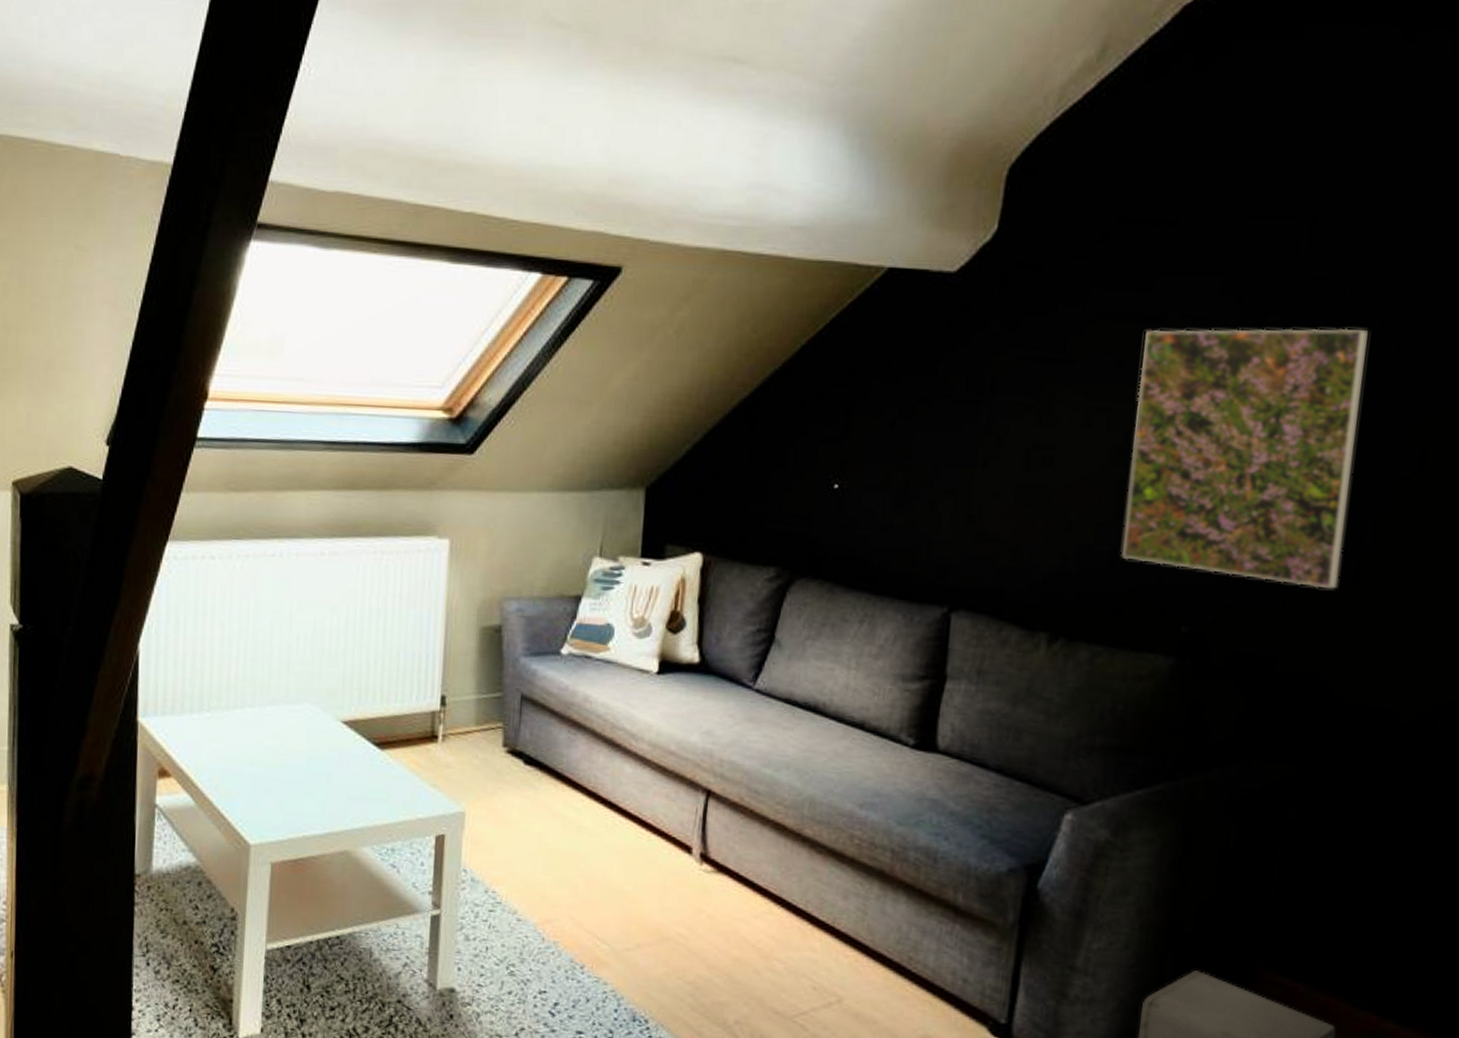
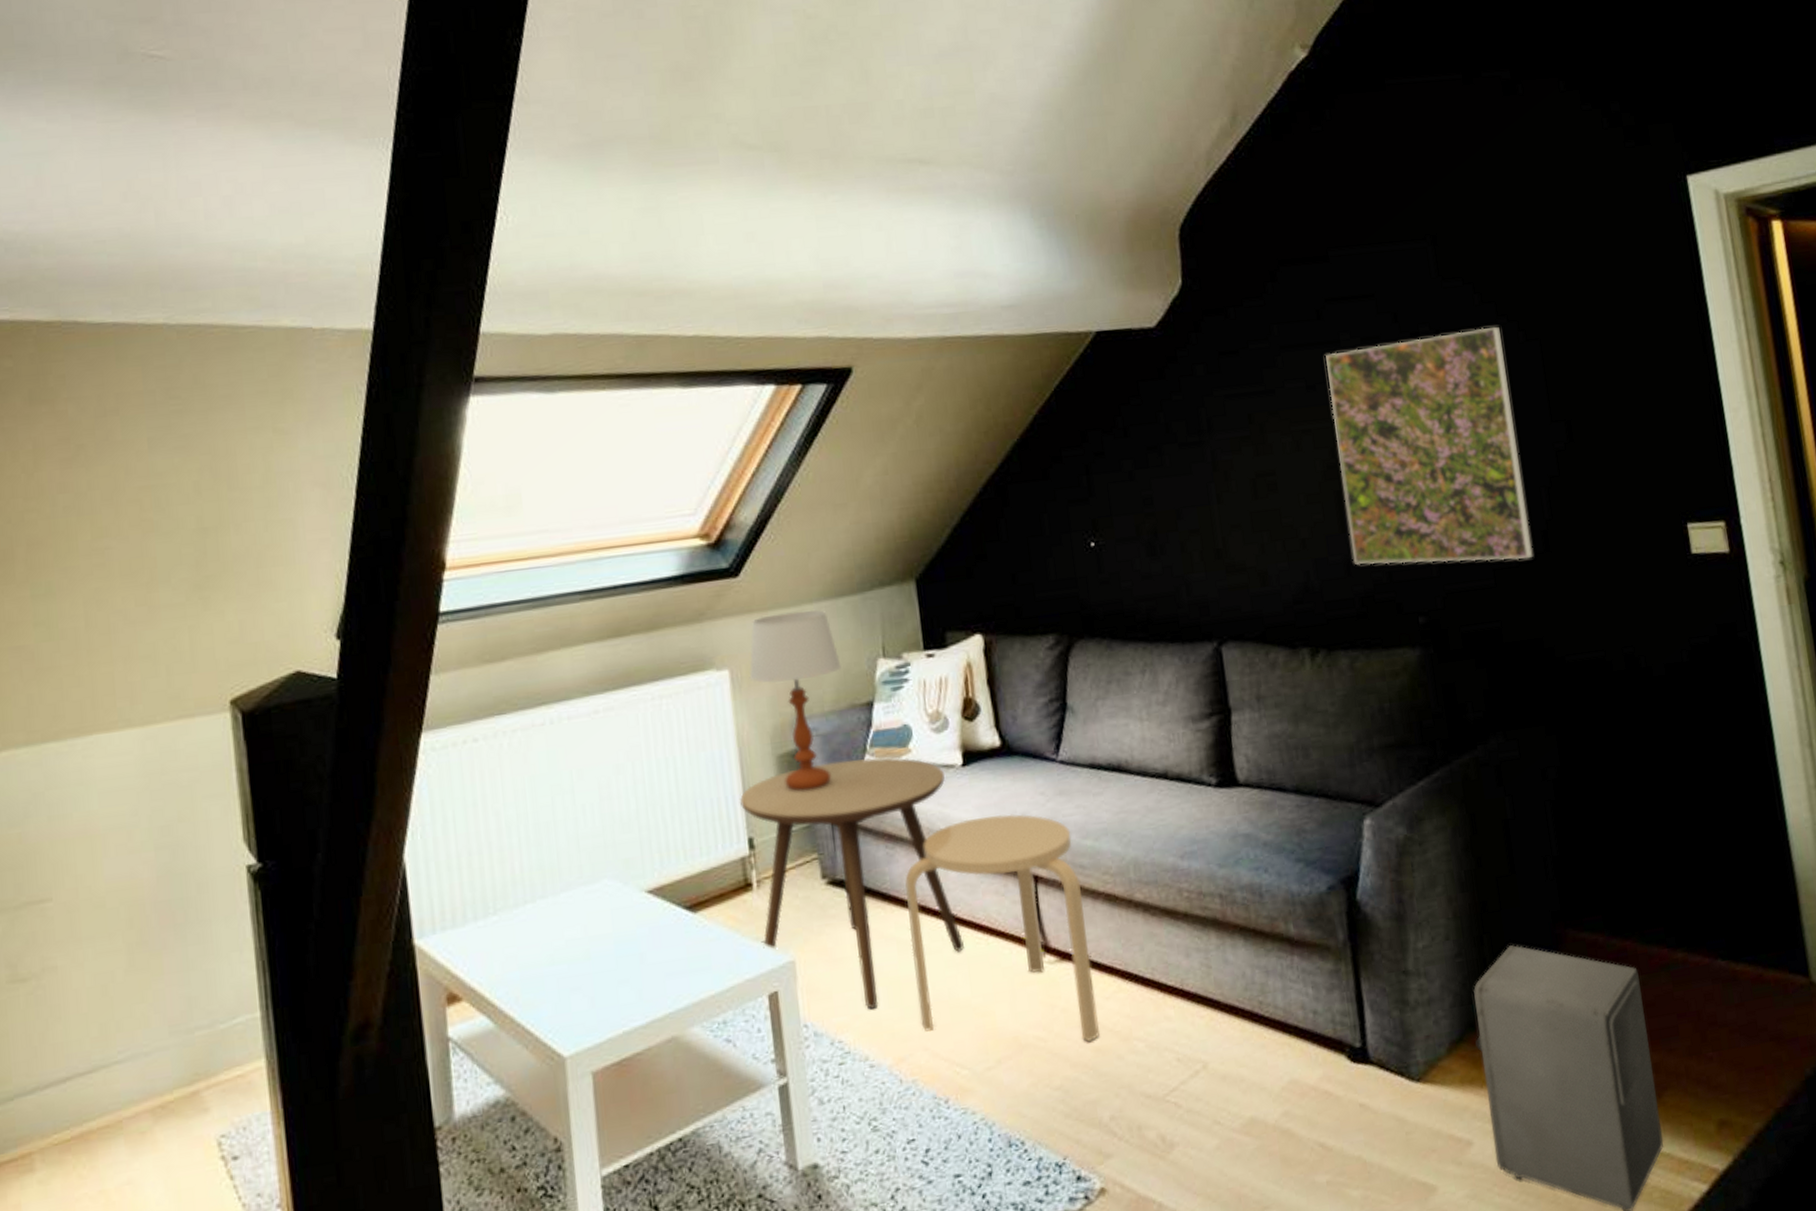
side table: none [438,643,638,871] -> present [739,757,964,1009]
table lamp: none [467,495,557,665] -> present [749,609,842,791]
stool: none [571,723,753,950] -> present [905,814,1100,1042]

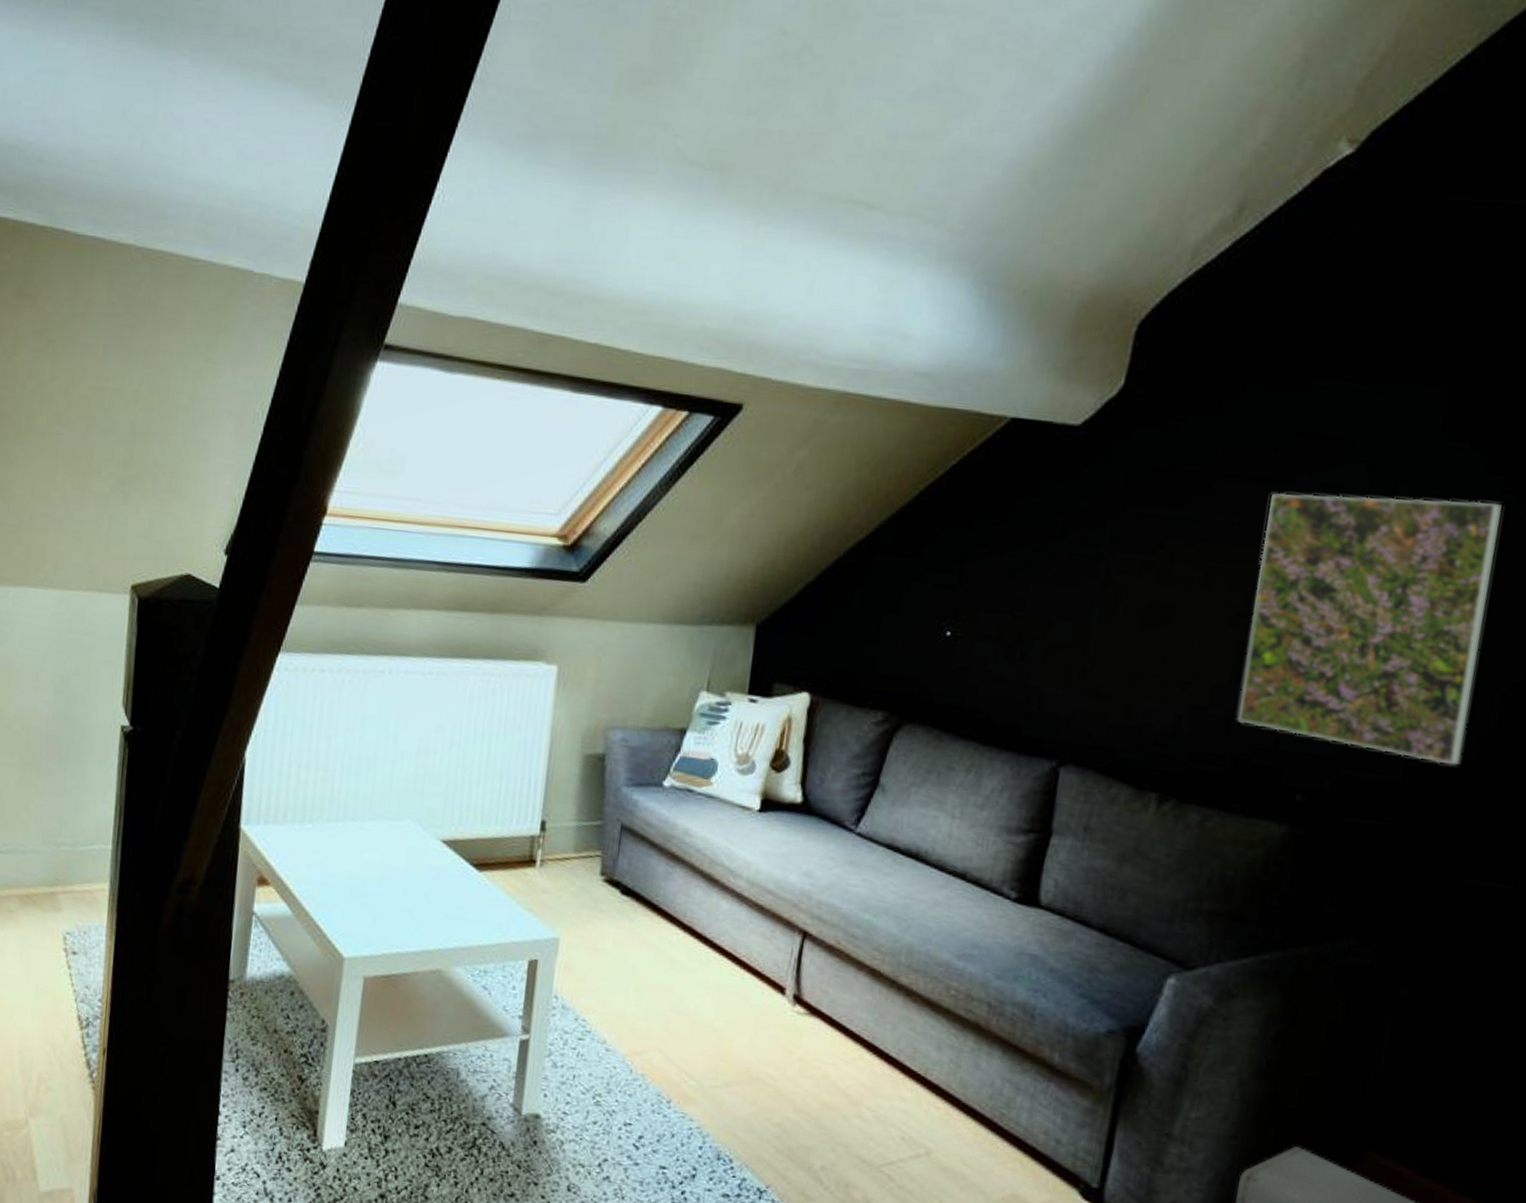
side table: present [739,757,964,1009] -> none [533,771,739,1002]
table lamp: present [749,609,842,791] -> none [574,624,664,795]
stool: present [905,814,1100,1042] -> none [662,861,851,1095]

